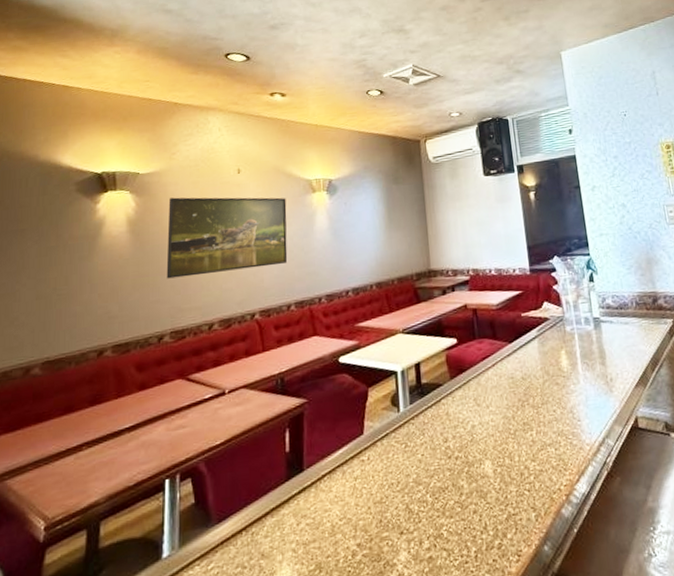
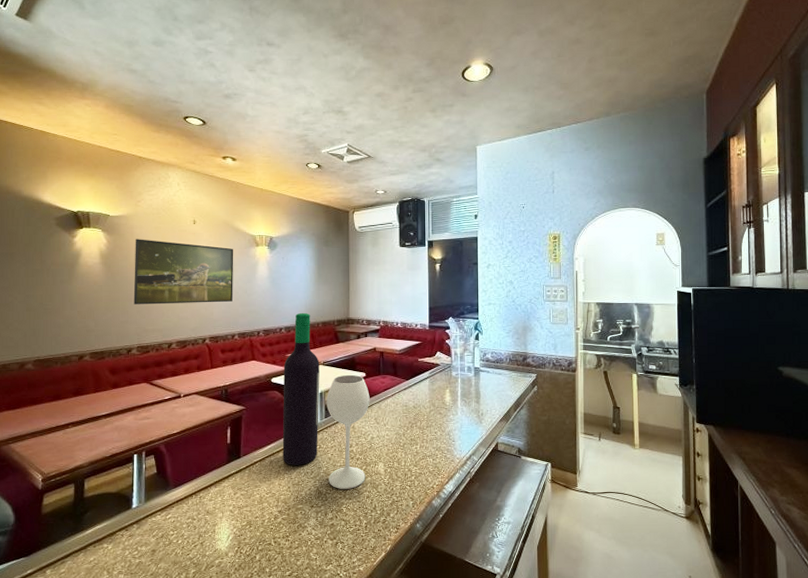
wine bottle: none [353,268,470,504] -> present [282,312,370,489]

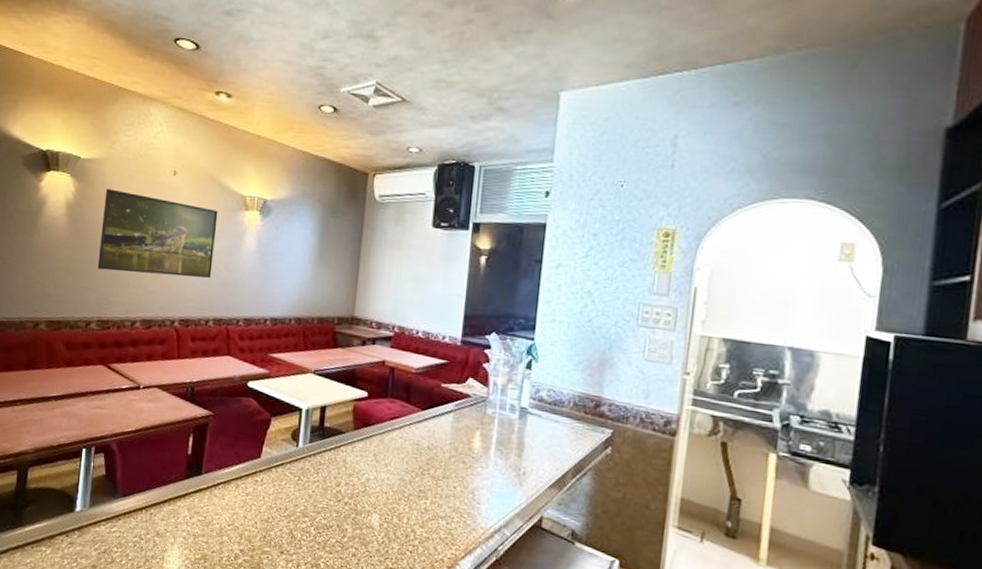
wine bottle: present [282,312,370,489] -> none [251,302,371,540]

